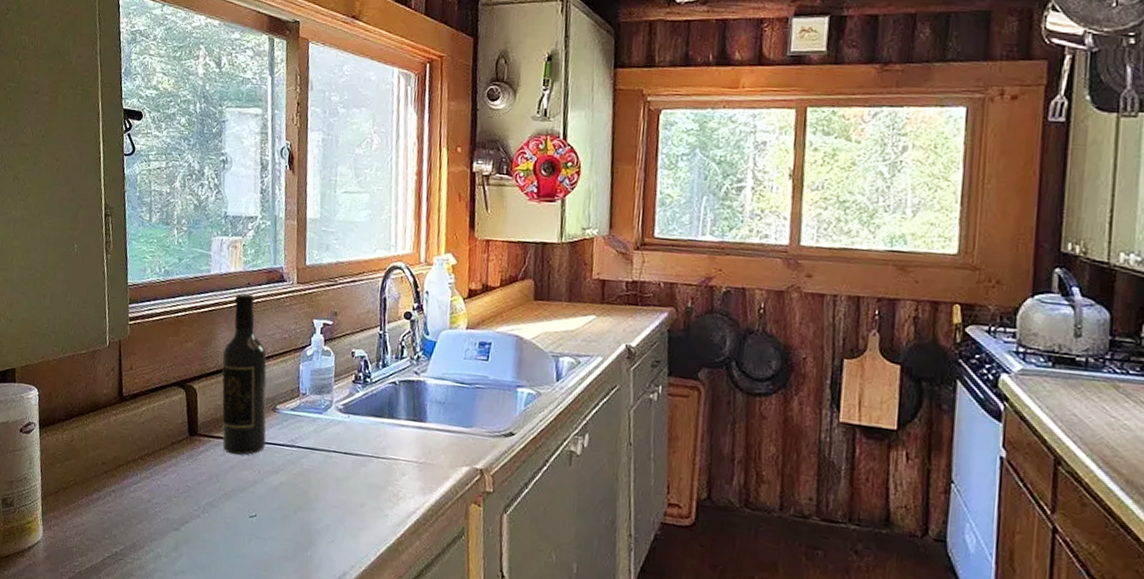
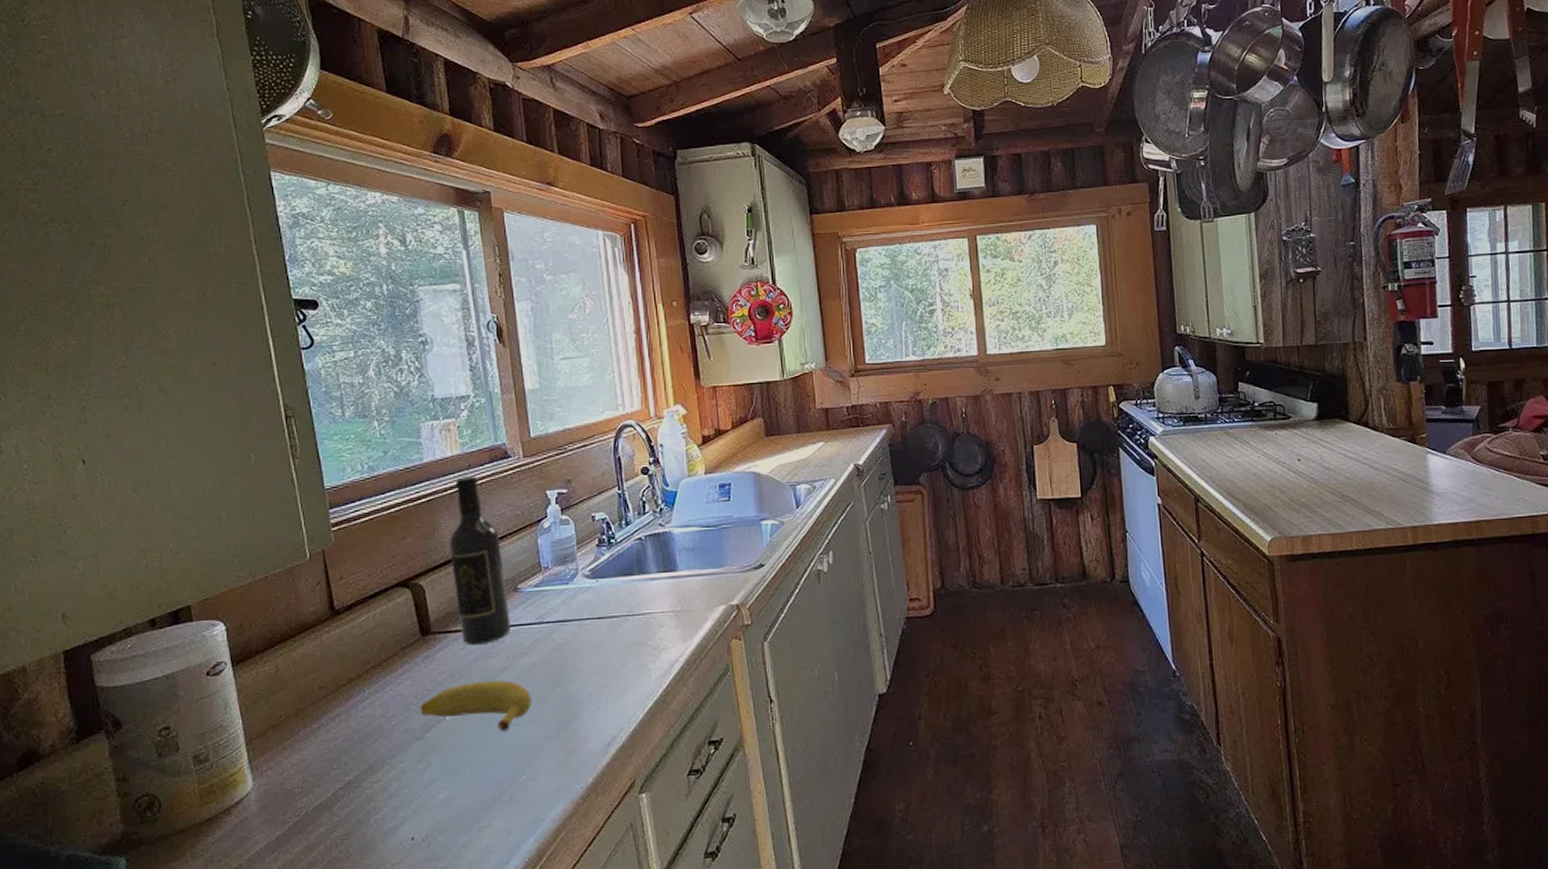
banana: none [179,488,276,542] -> present [420,680,532,731]

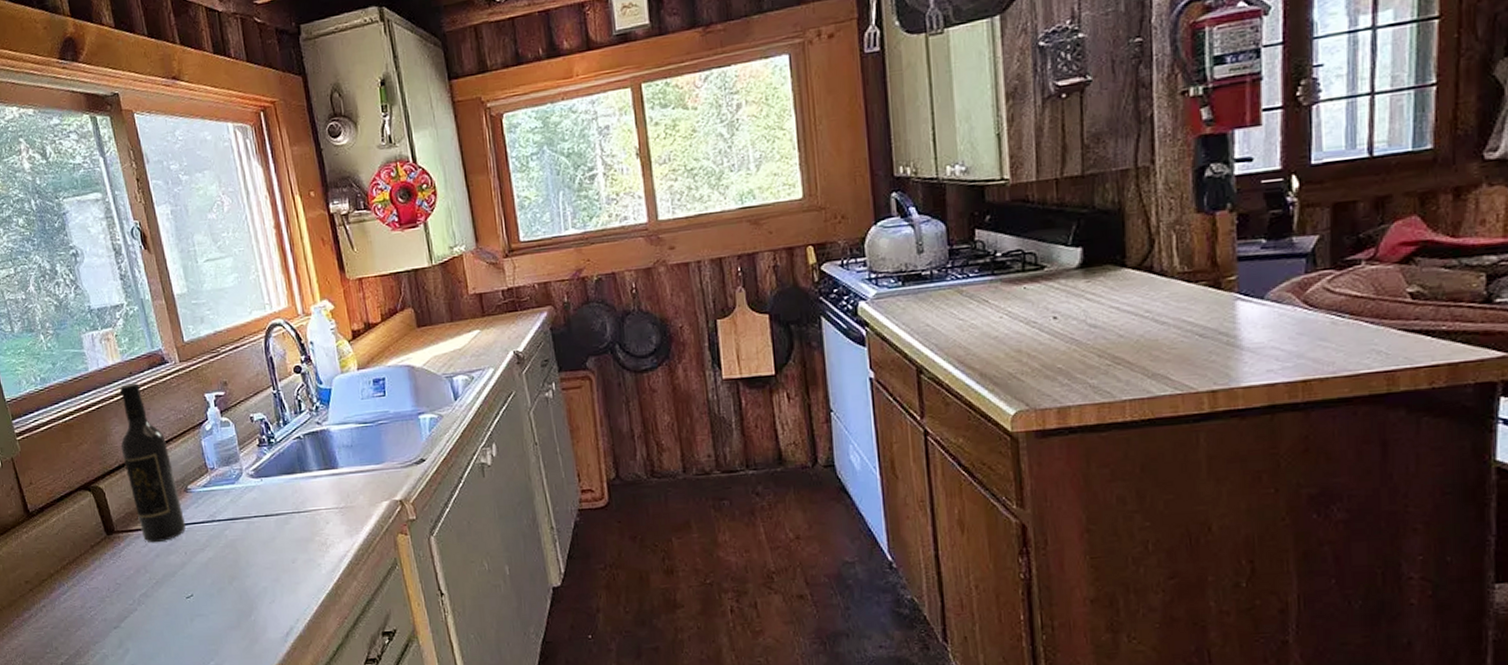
banana: present [420,680,532,731] -> none [113,574,212,622]

